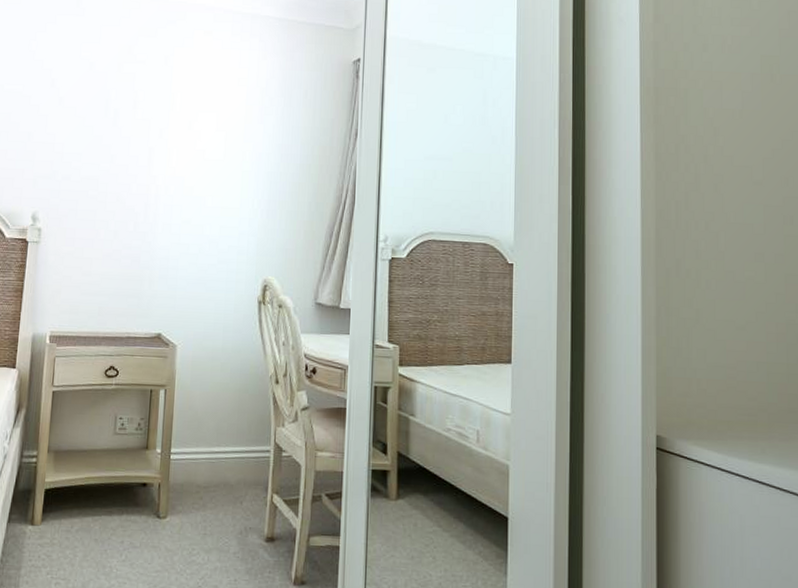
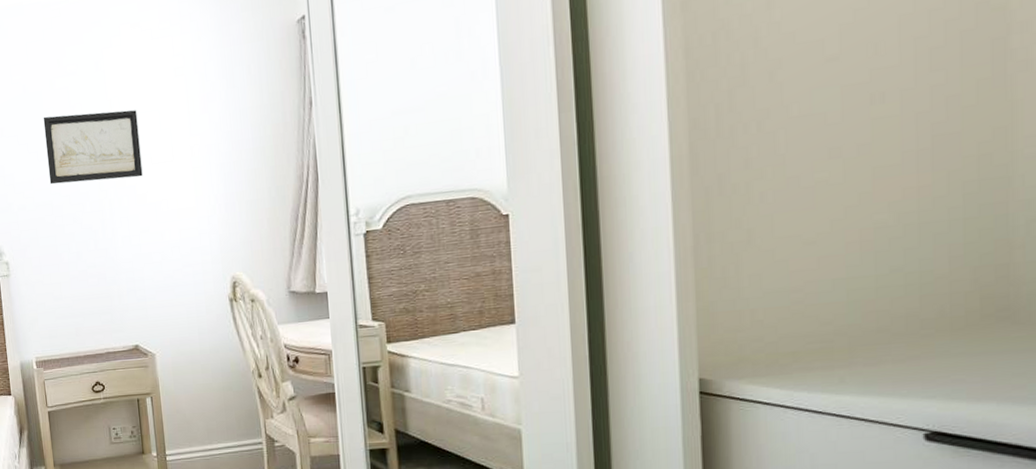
wall art: none [99,95,197,170] -> present [43,110,143,185]

